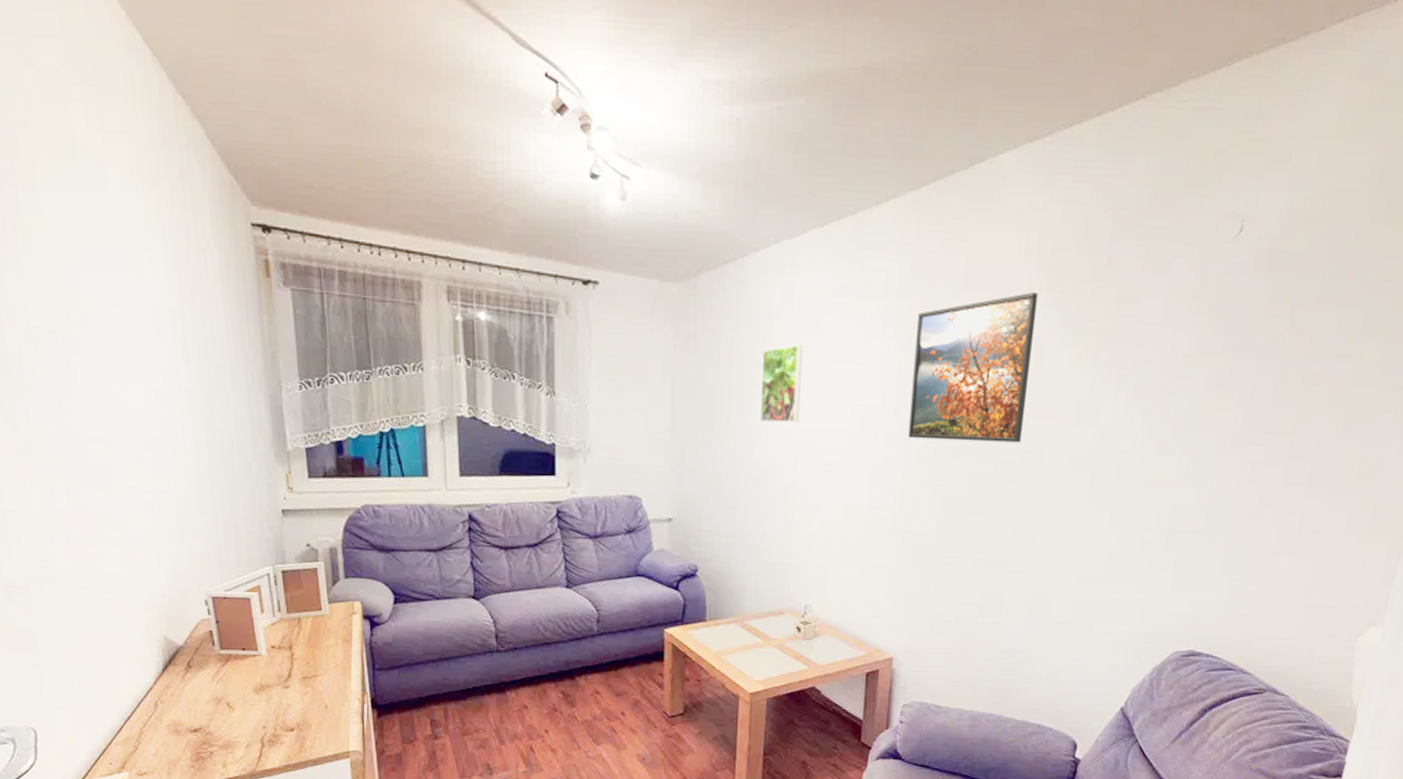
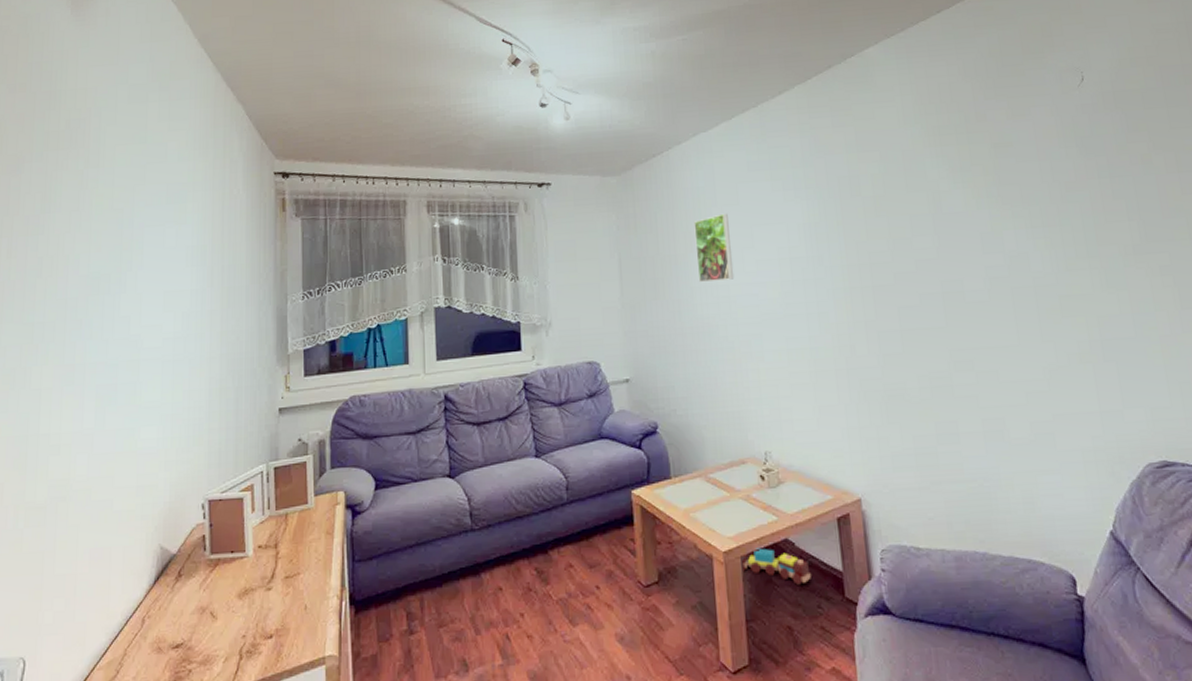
toy train: none [767,692,832,728] -> present [742,548,811,585]
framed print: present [908,291,1039,443] -> none [823,147,938,282]

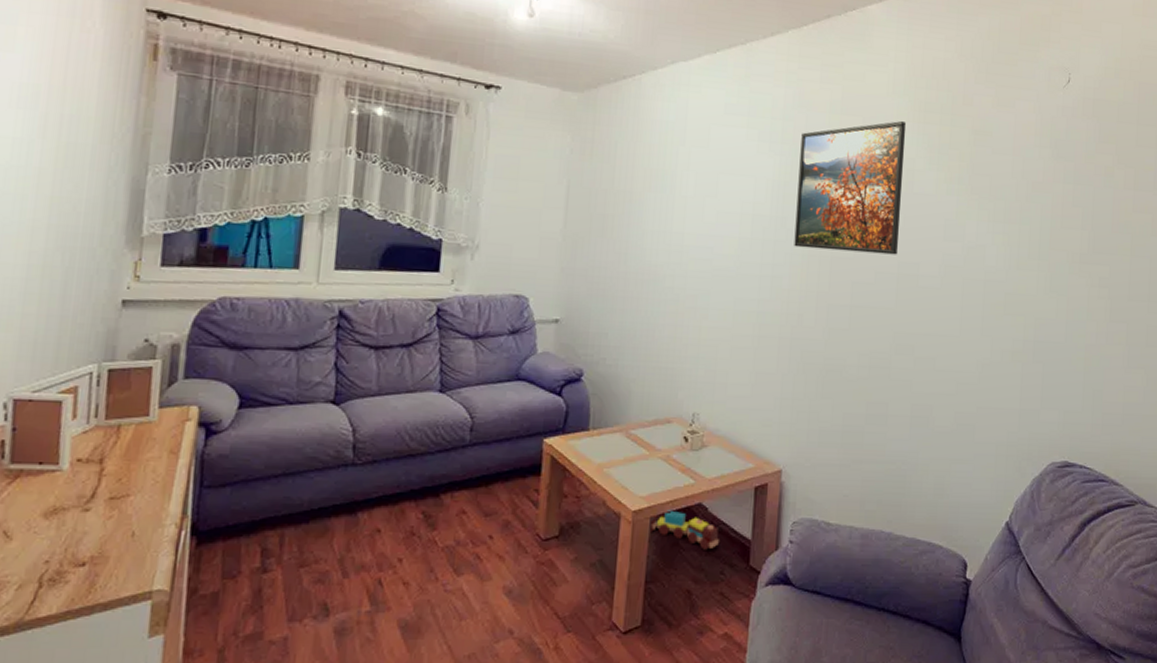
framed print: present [694,213,735,282] -> none [652,155,695,228]
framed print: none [823,147,938,282] -> present [794,120,907,255]

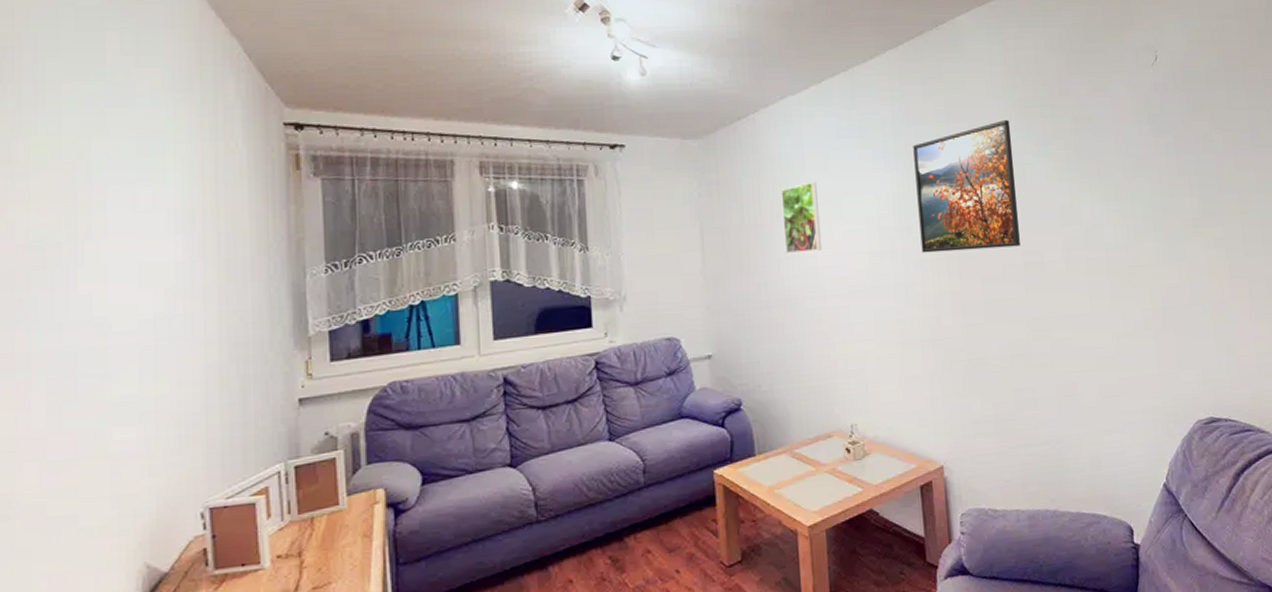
toy train: present [650,510,719,550] -> none [827,520,894,553]
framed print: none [652,155,695,228] -> present [781,181,823,253]

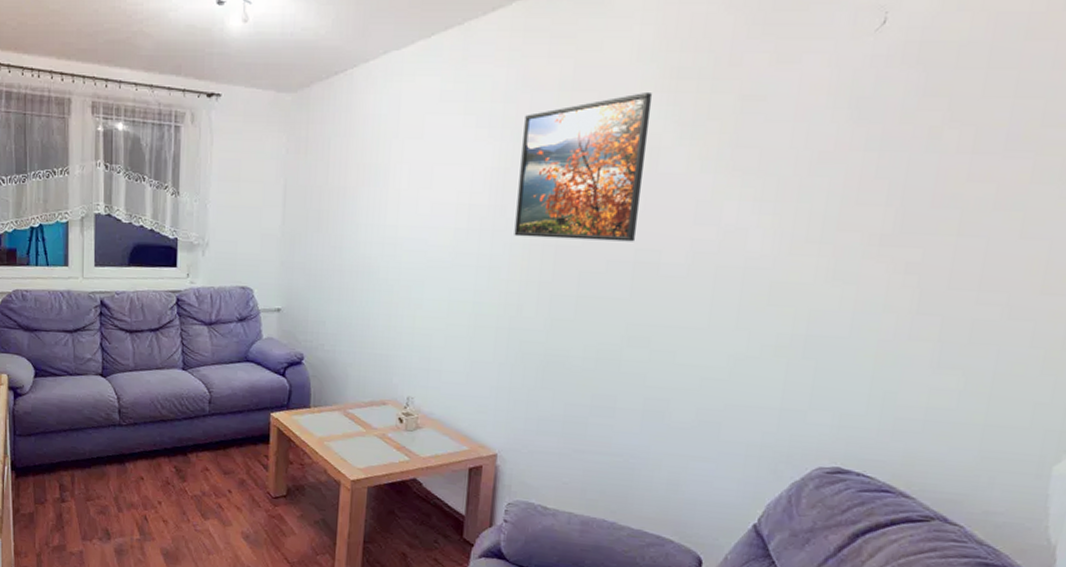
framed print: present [781,181,823,253] -> none [365,147,409,221]

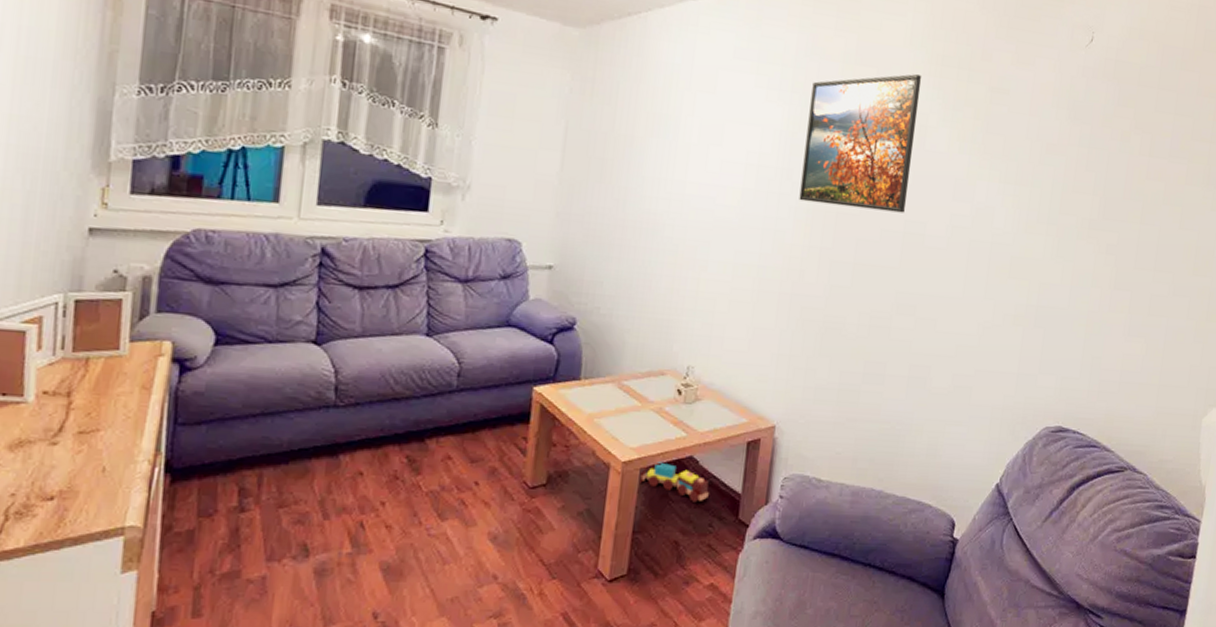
toy train: none [368,482,433,520] -> present [640,462,709,502]

